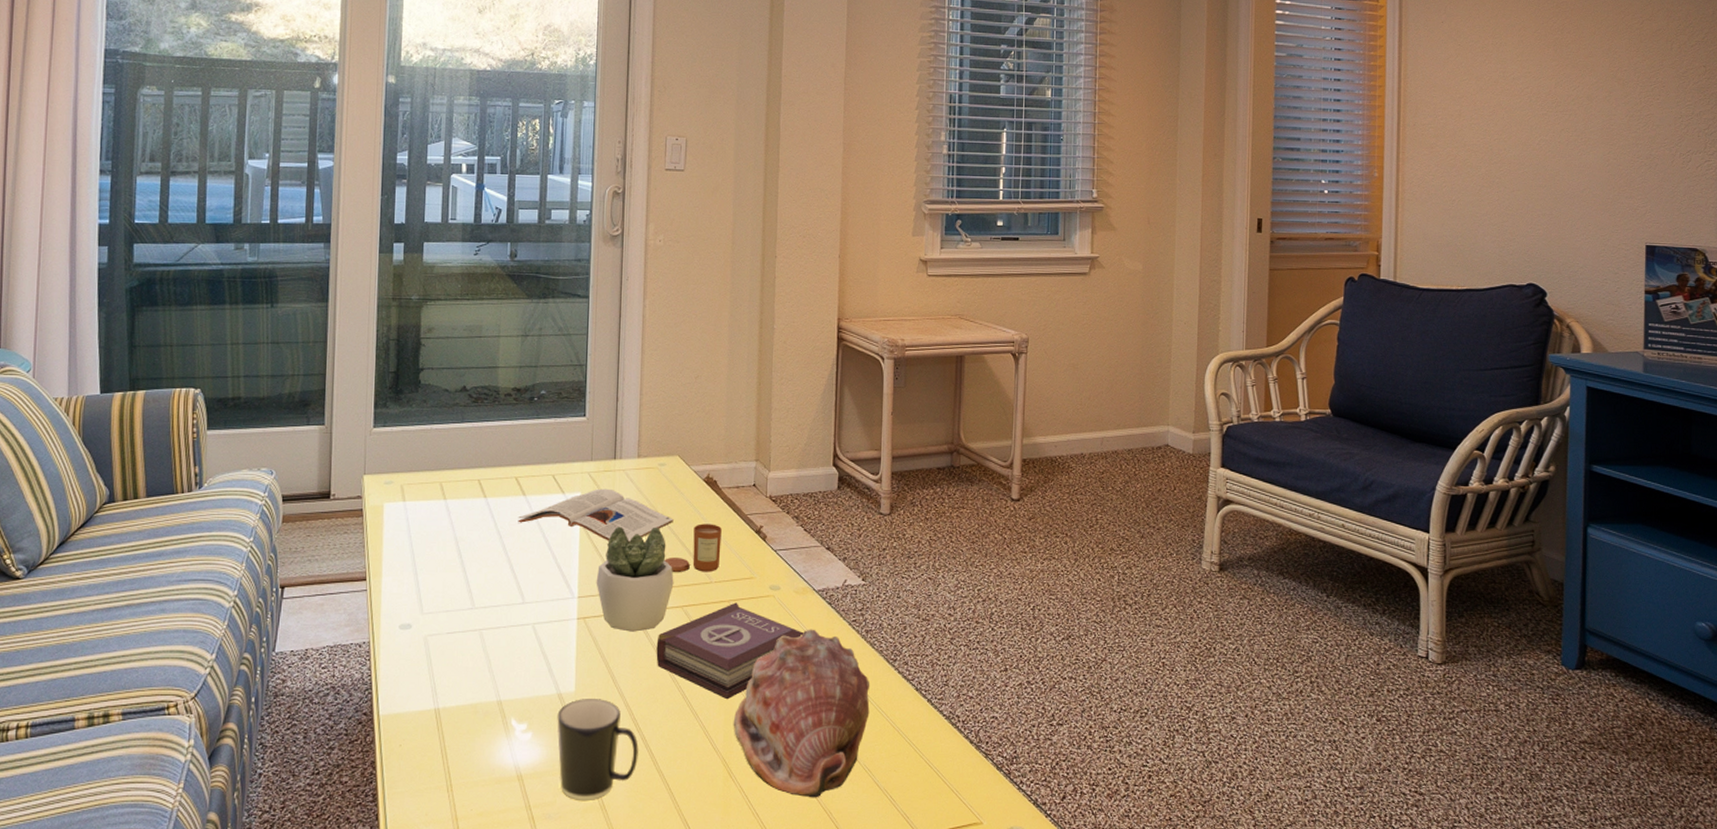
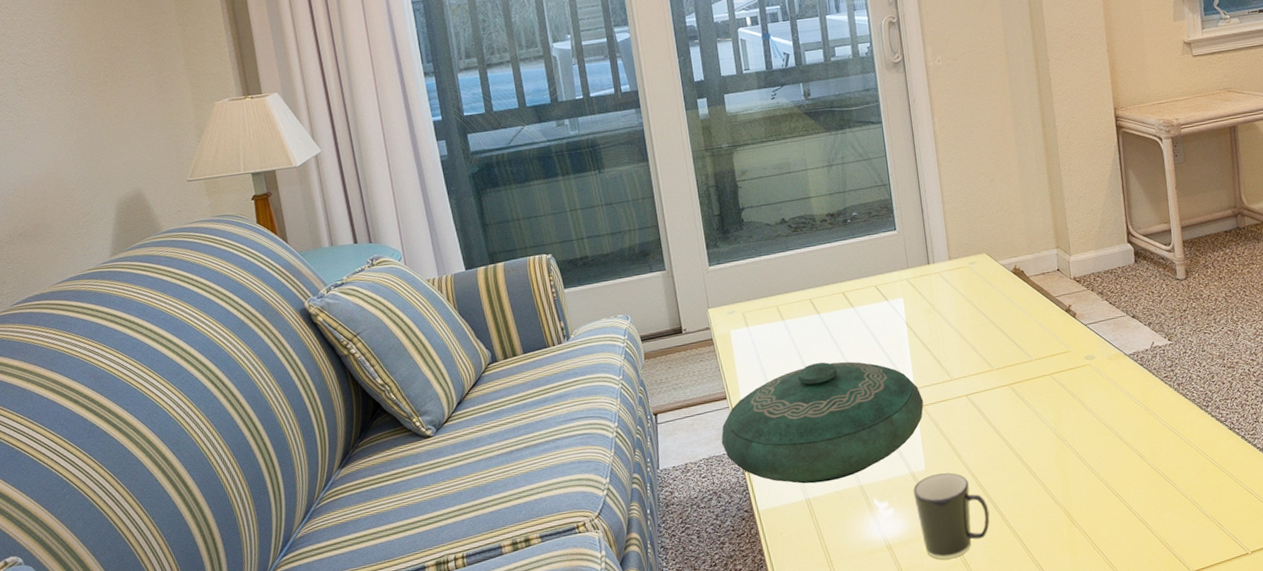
decorative bowl: none [351,552,586,691] -> present [721,361,924,484]
magazine: present [518,488,674,542] -> none [850,291,990,337]
succulent plant: present [596,526,674,632] -> none [928,318,999,413]
book: present [656,602,804,699] -> none [991,374,1122,459]
candle: present [664,523,722,572] -> none [987,309,1037,356]
seashell: present [733,629,871,797] -> none [1069,388,1191,533]

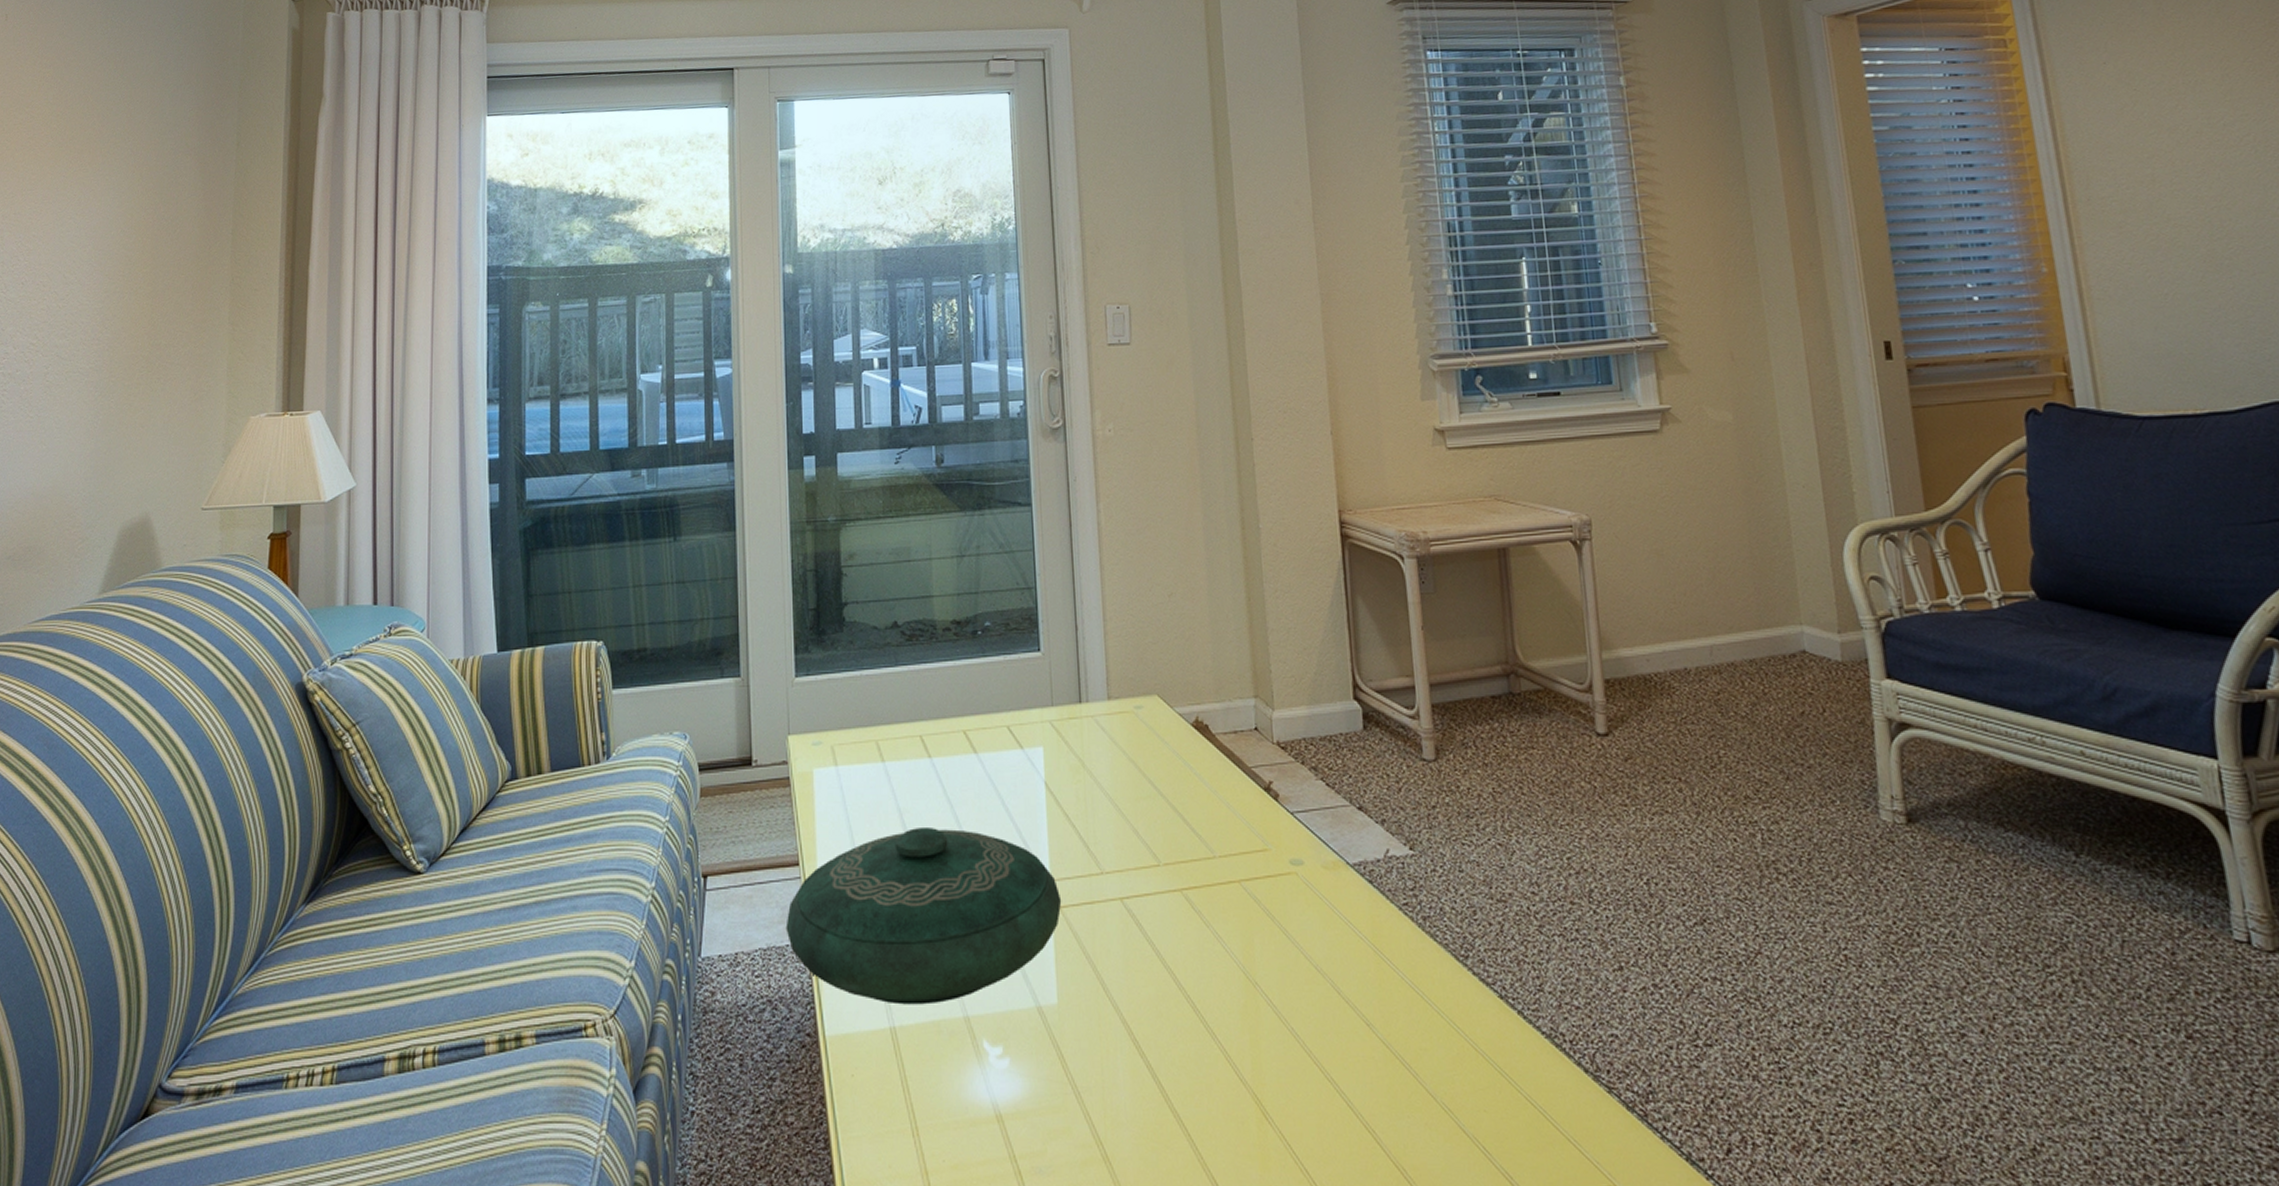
mug: present [913,473,990,560] -> none [1038,1013,1145,1151]

